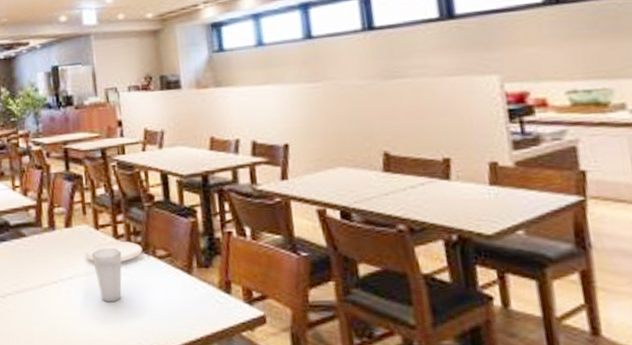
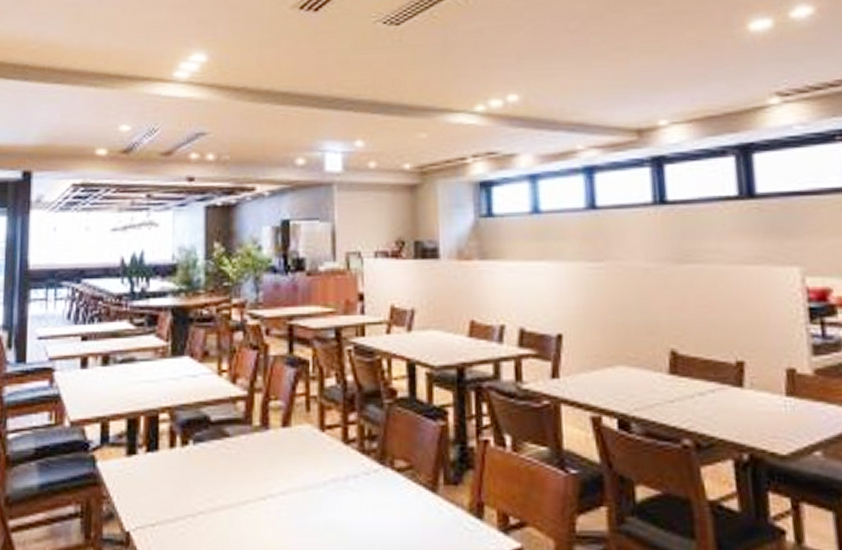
plate: present [85,241,143,262] -> none [305,447,378,475]
cup: present [91,248,122,302] -> none [312,456,351,525]

